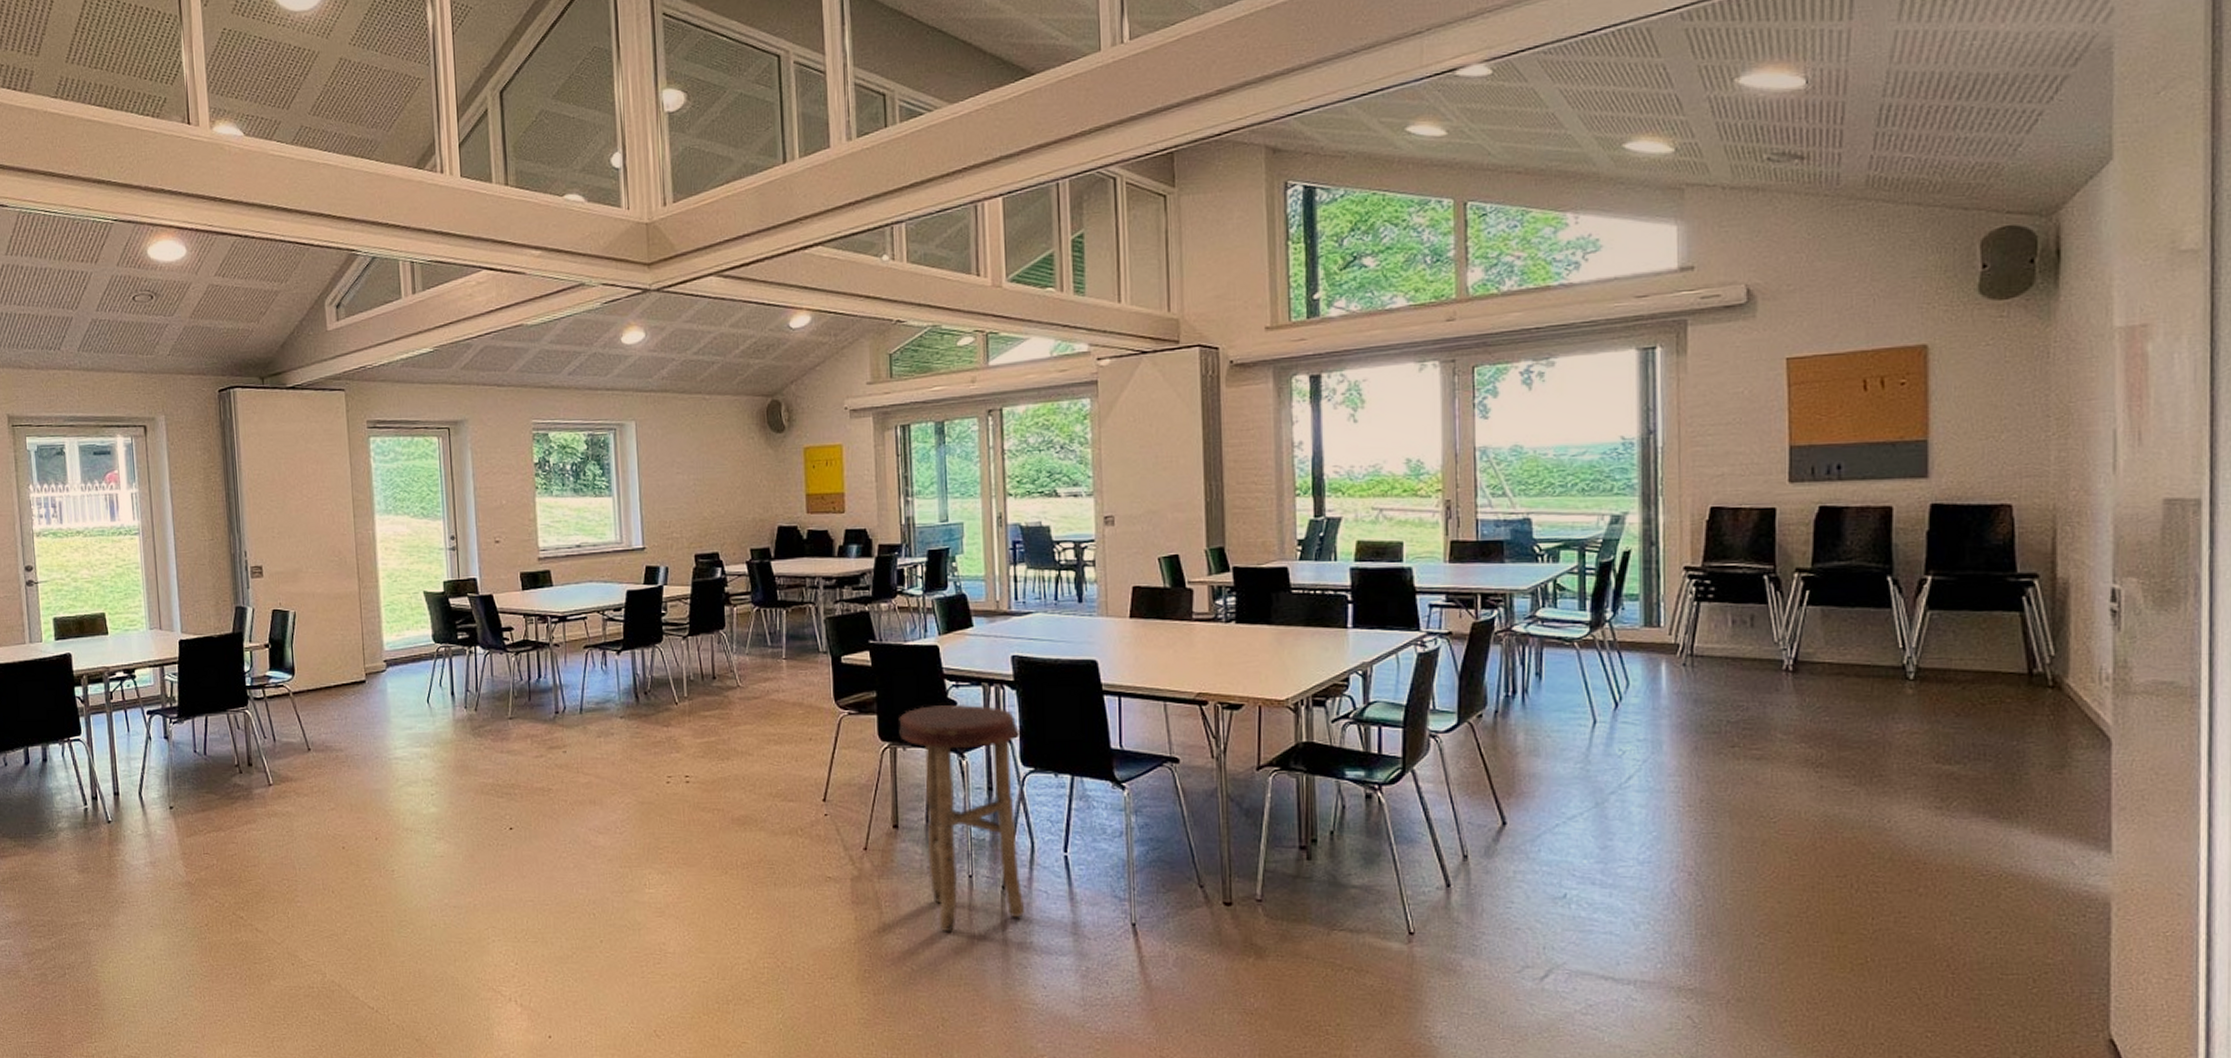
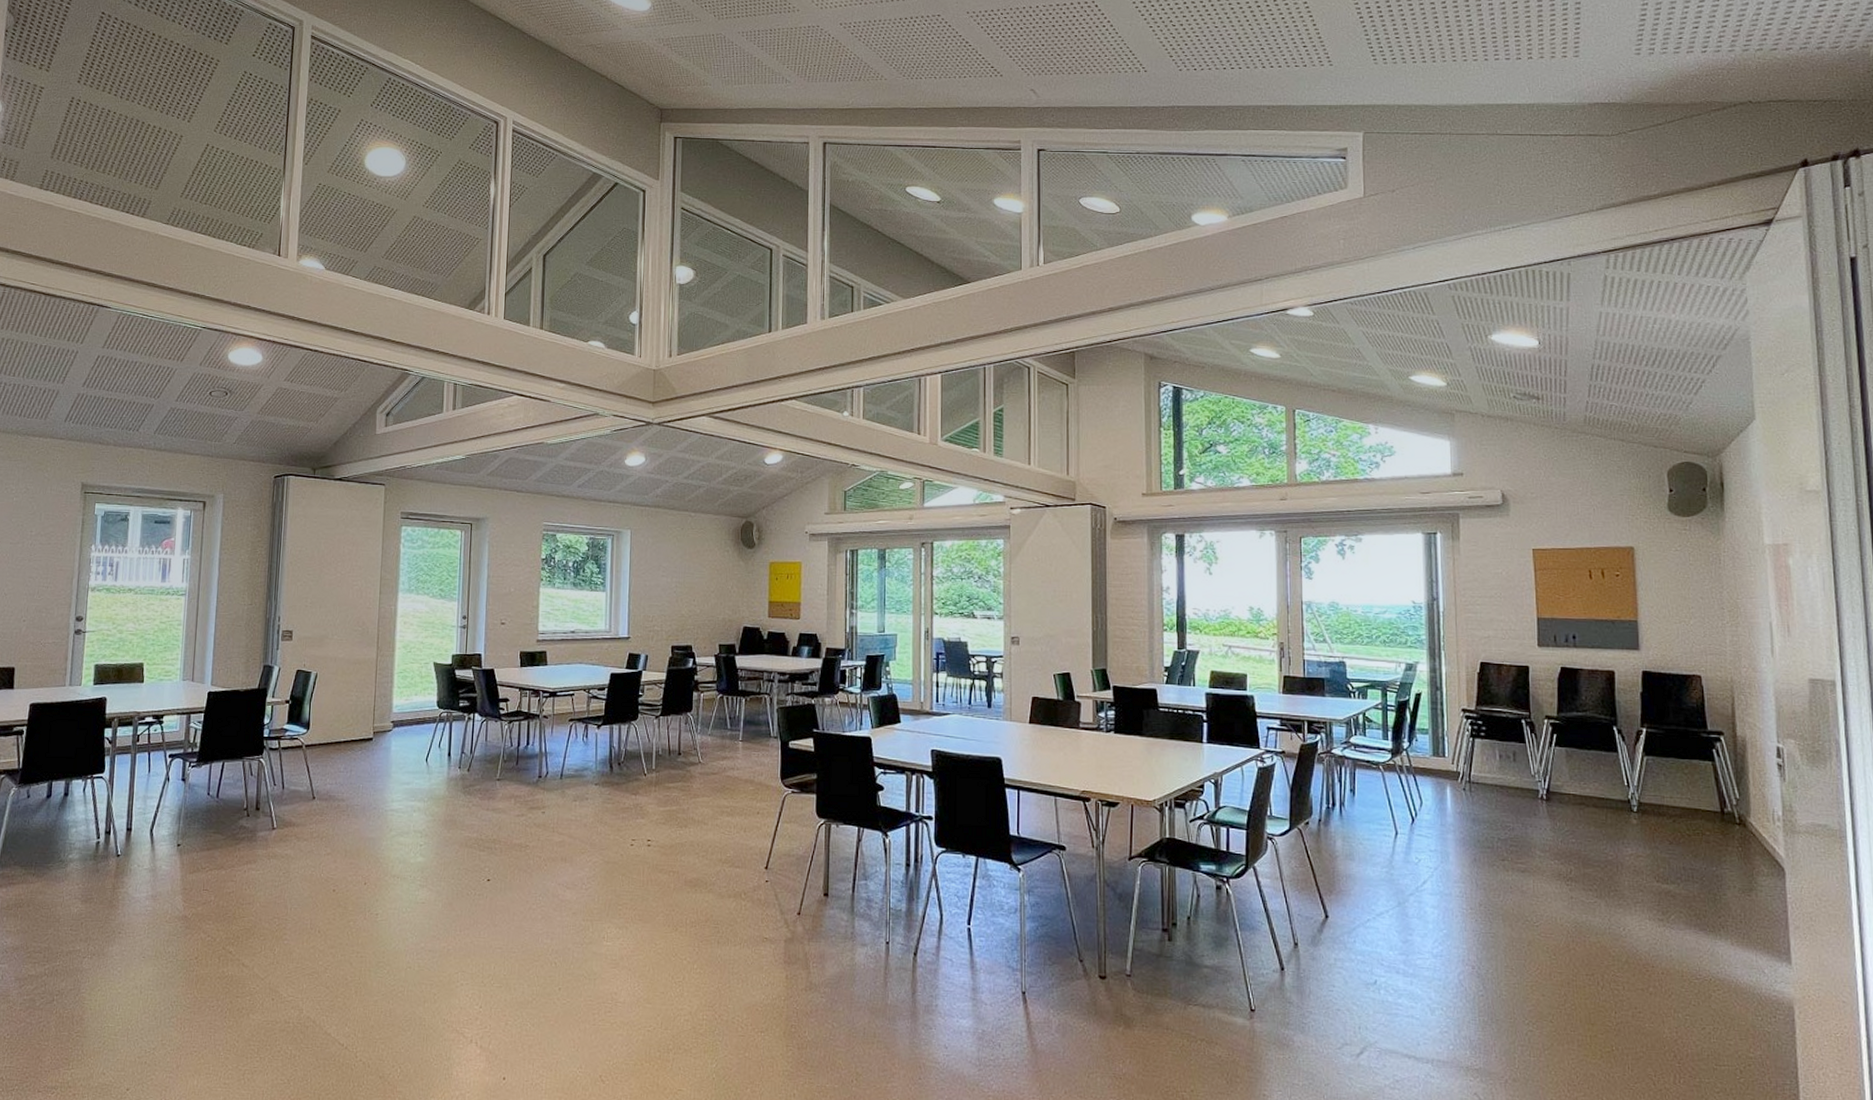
stool: present [899,705,1025,932] -> none [834,789,935,993]

